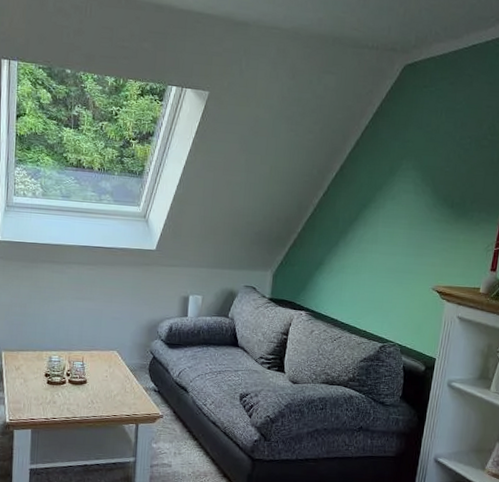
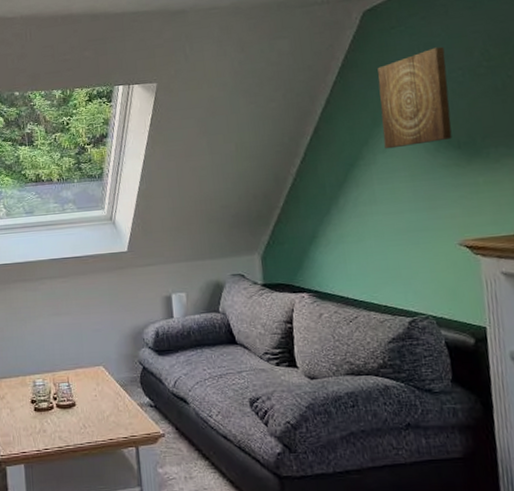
wall art: none [394,113,461,199] -> present [377,46,453,149]

